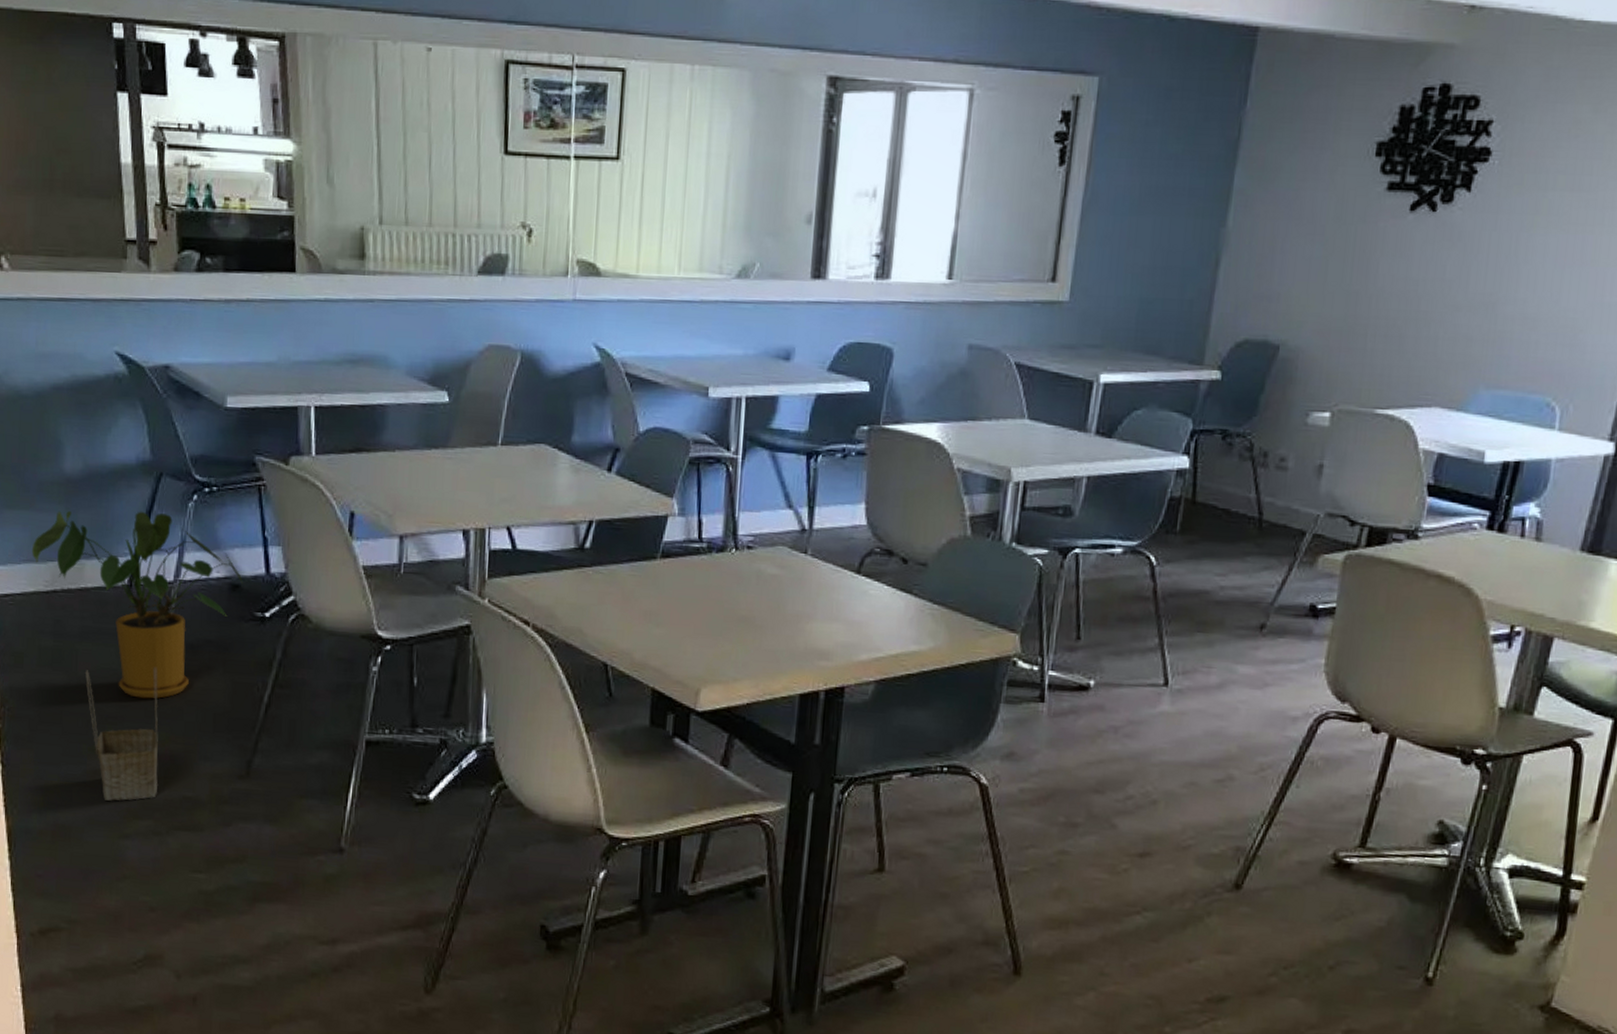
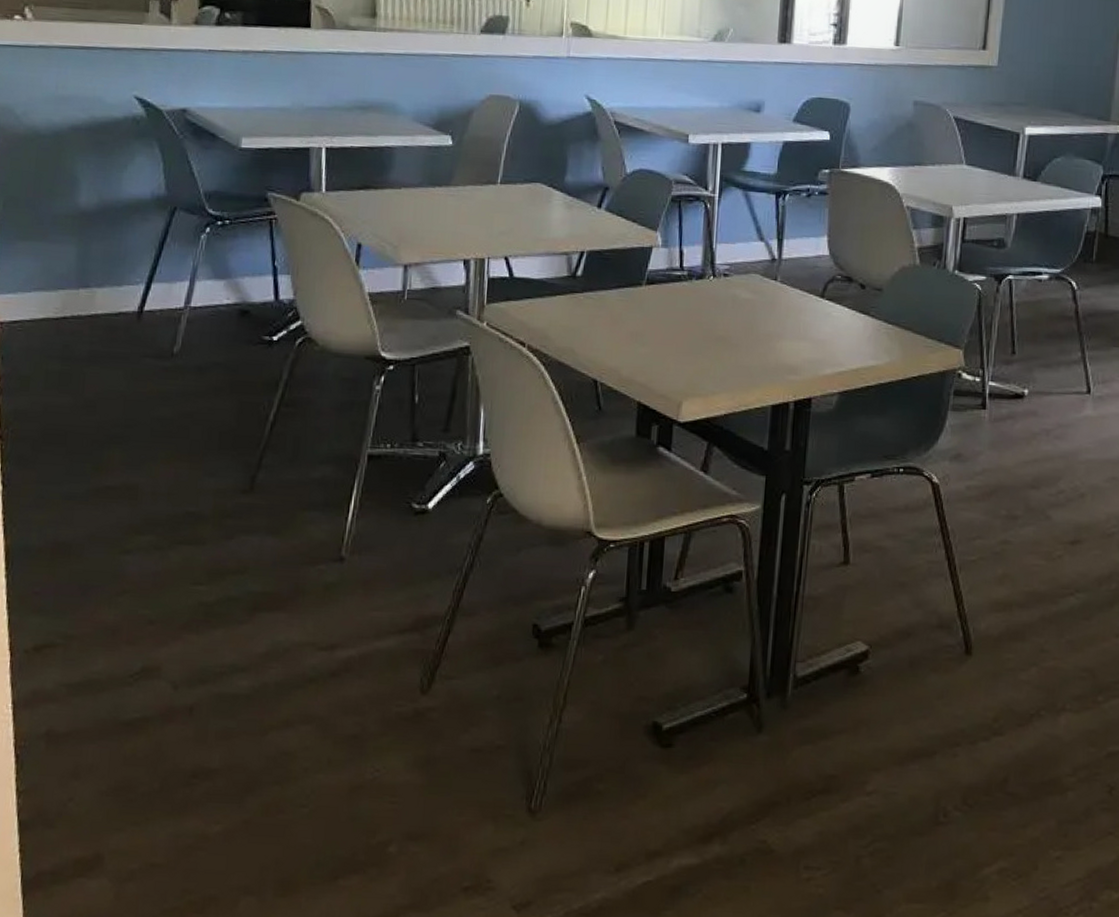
house plant: present [31,511,243,699] -> none [42,242,252,419]
basket: present [84,668,159,801] -> none [91,389,164,518]

